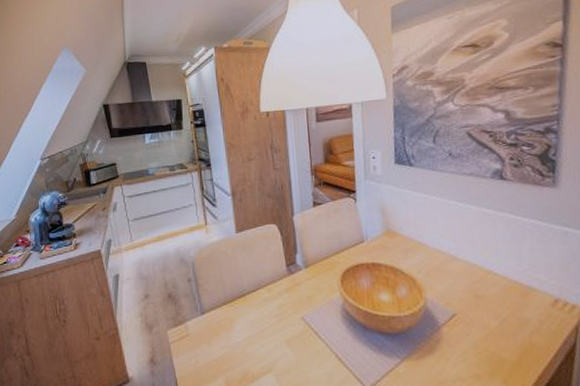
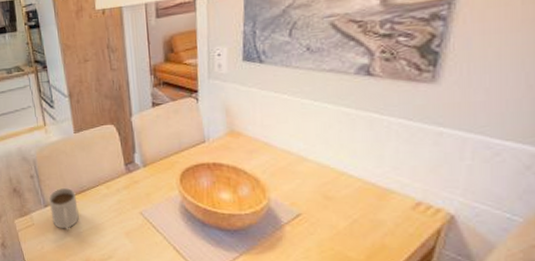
mug: none [206,291,238,341] -> present [48,187,79,231]

